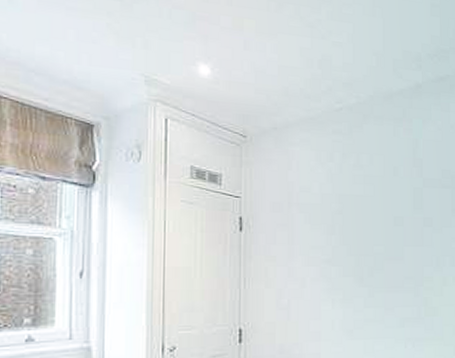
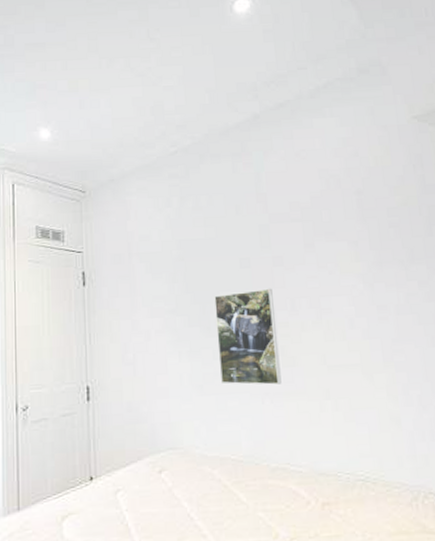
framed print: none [369,245,423,331] -> present [214,288,282,385]

